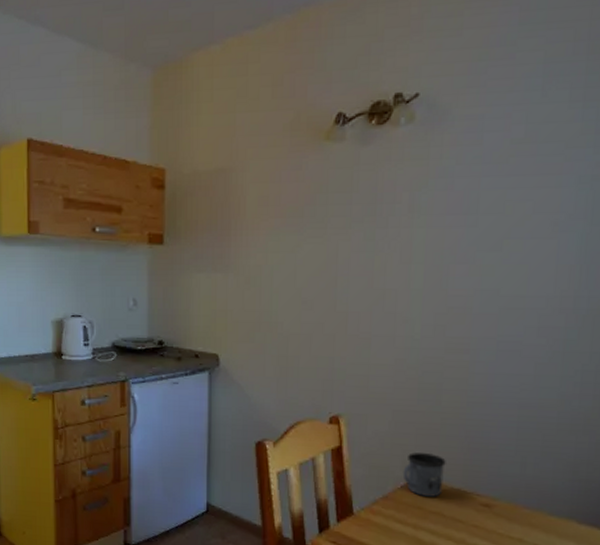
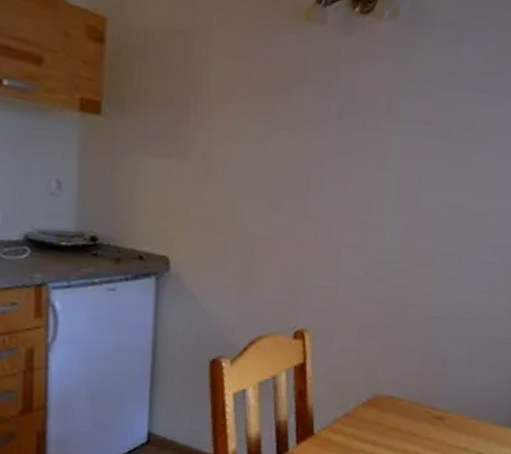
mug: present [402,452,446,497] -> none [365,368,407,412]

